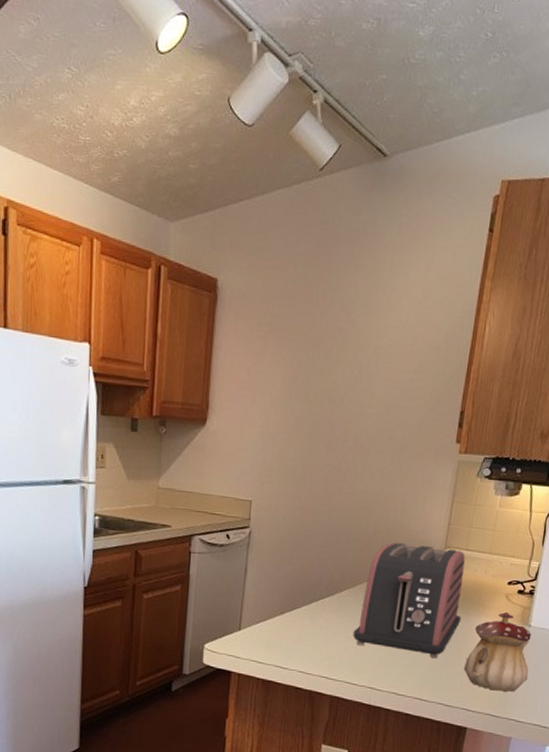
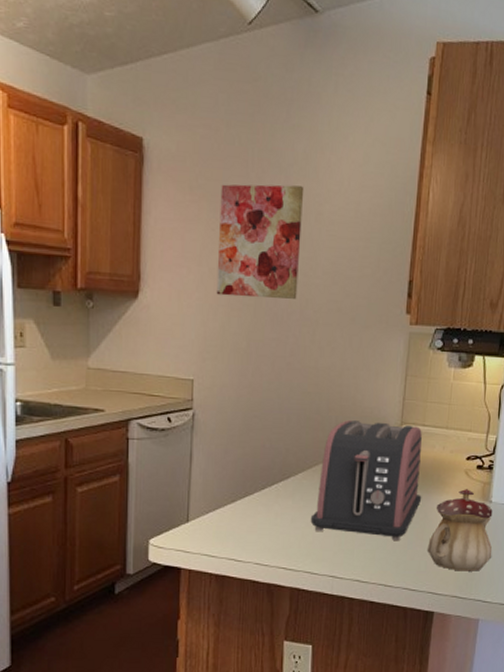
wall art: none [277,320,364,428] -> present [216,184,304,299]

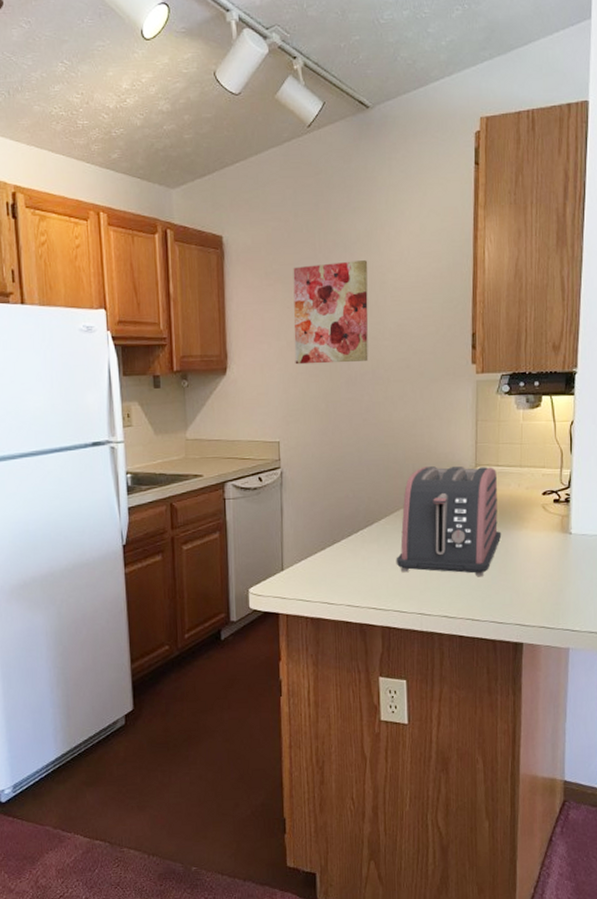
teapot: present [426,489,493,571] -> none [511,523,577,602]

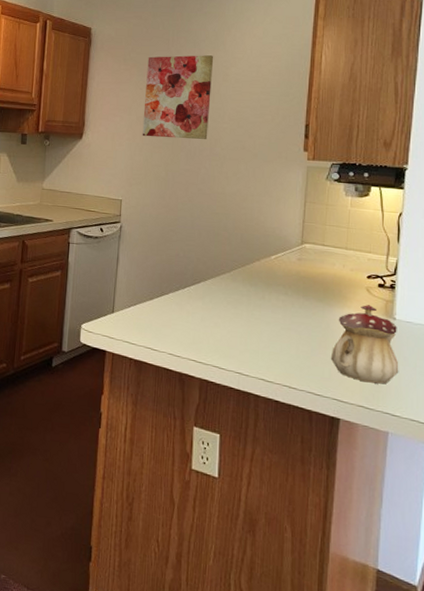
toaster: present [396,466,502,576] -> none [218,237,324,346]
teapot: none [511,523,577,602] -> present [330,305,399,384]

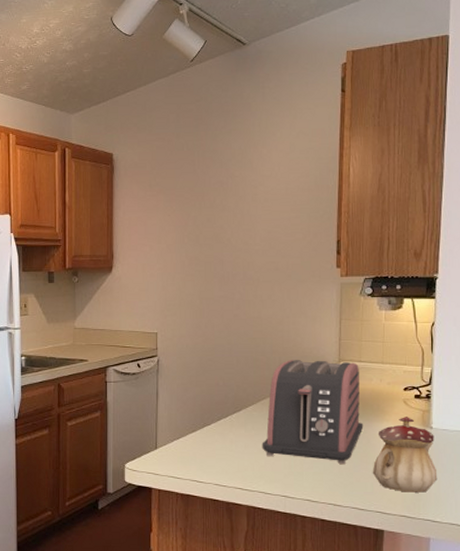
wall art: present [142,55,214,139] -> none [173,175,242,265]
toaster: none [218,237,324,346] -> present [262,360,364,464]

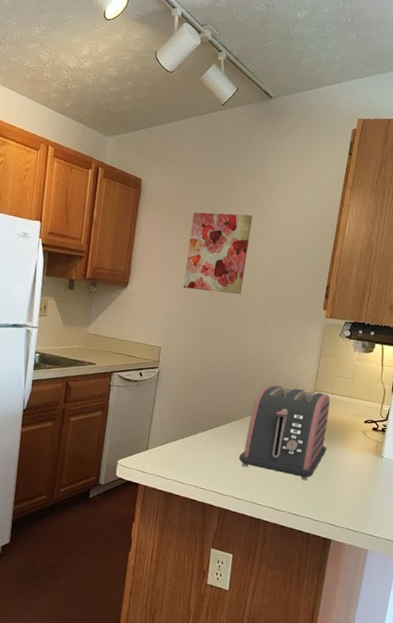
wall art: none [173,175,242,265] -> present [183,212,253,294]
teapot: present [372,417,438,493] -> none [328,445,384,511]

